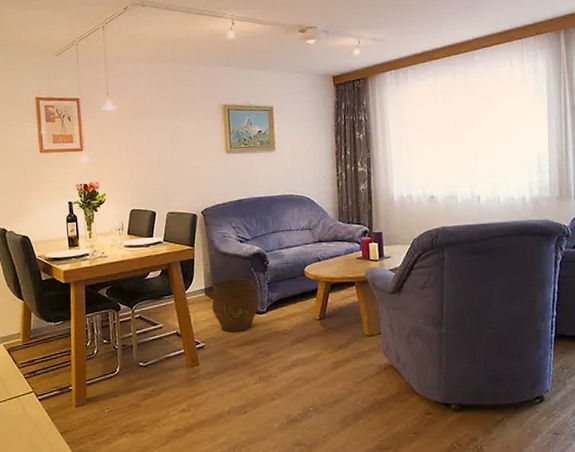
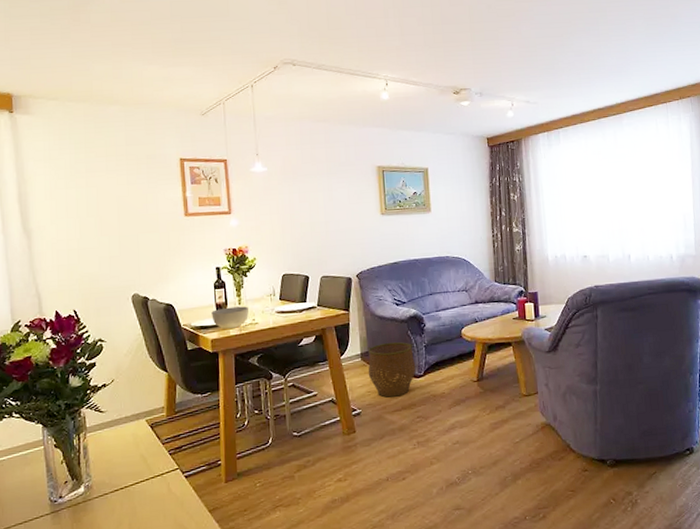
bowl: none [64,239,99,262] -> present [211,306,249,330]

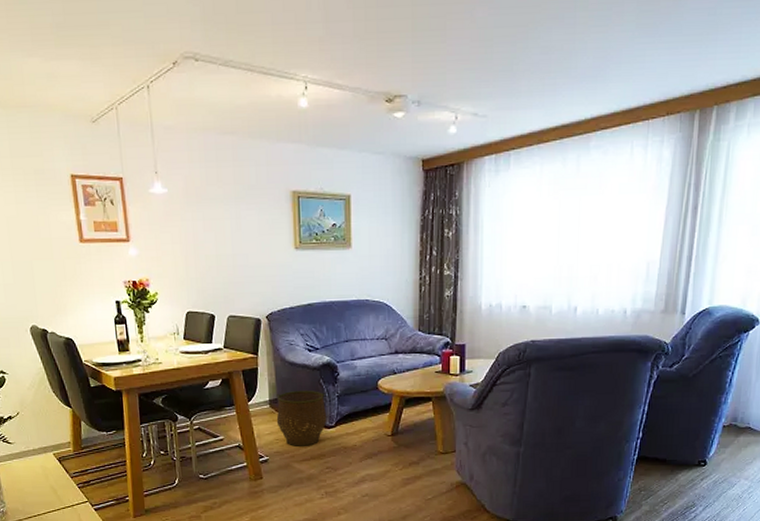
bowl: present [211,306,249,330] -> none [113,344,152,368]

